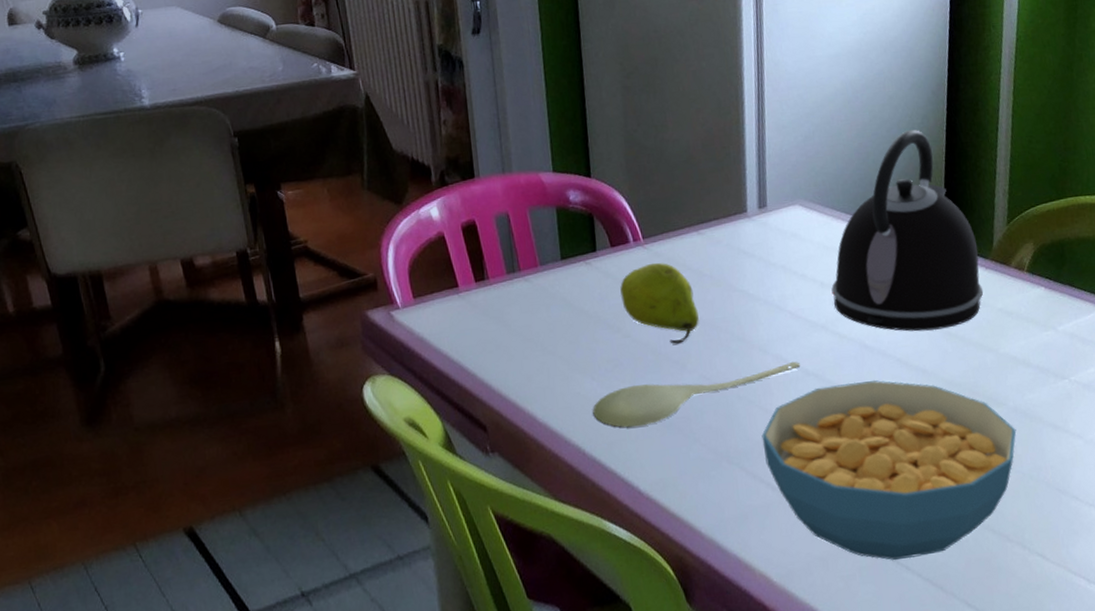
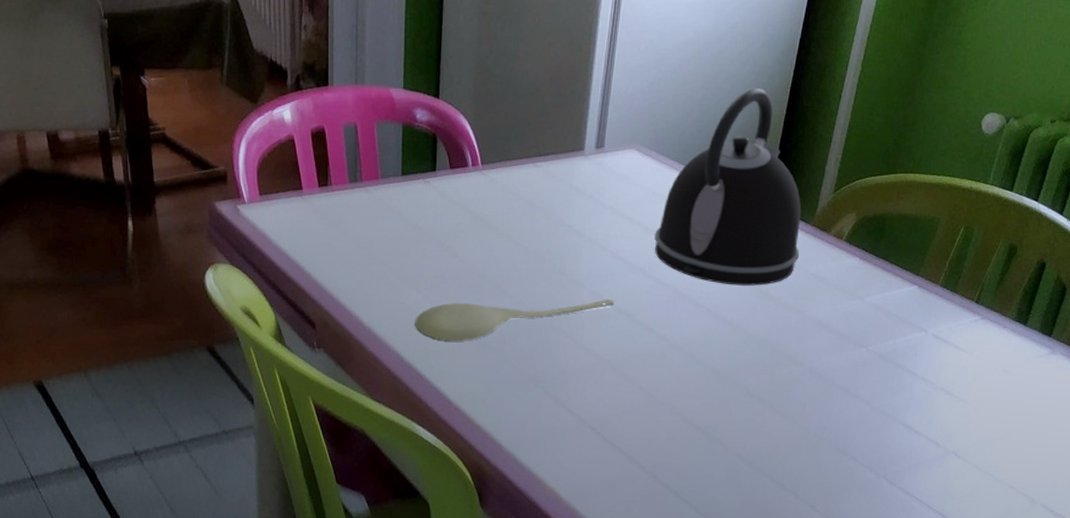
fruit: present [620,262,699,344] -> none [454,189,525,269]
cereal bowl: present [761,380,1017,561] -> none [568,325,809,494]

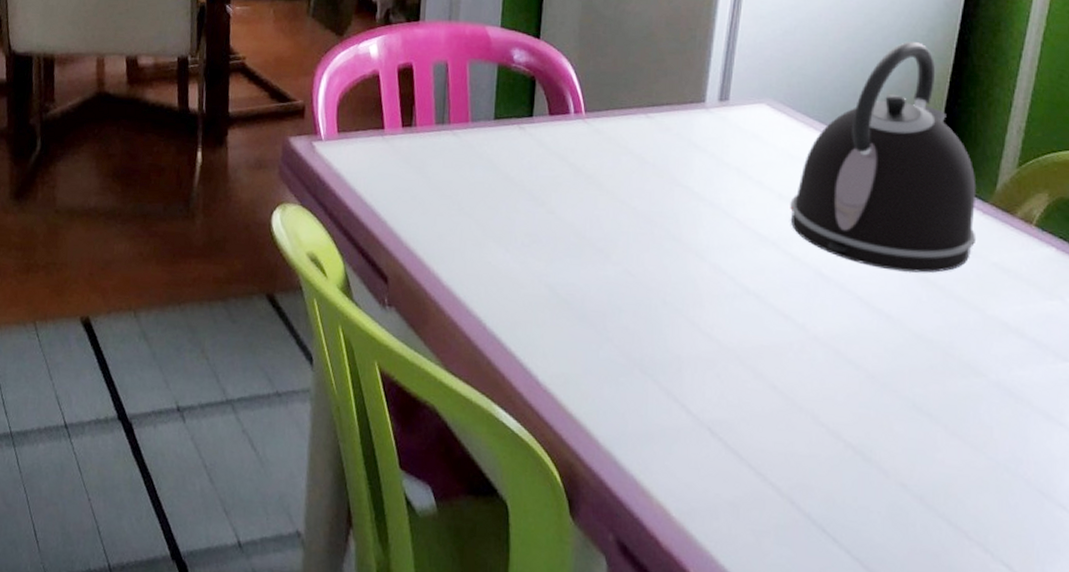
spoon: present [415,299,615,341] -> none [501,266,741,312]

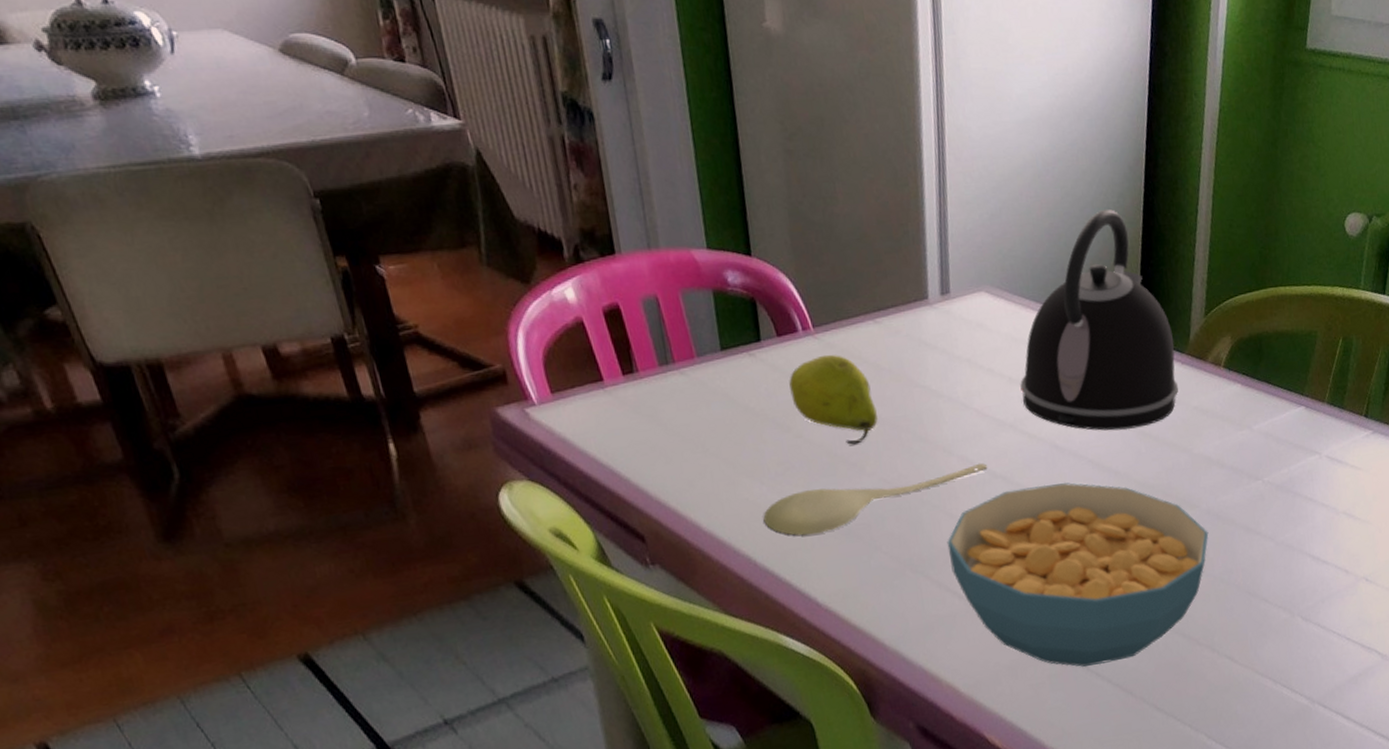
spoon: none [501,266,741,312] -> present [763,463,988,536]
fruit: none [551,139,633,231] -> present [789,354,878,445]
cereal bowl: none [683,309,996,532] -> present [947,482,1209,668]

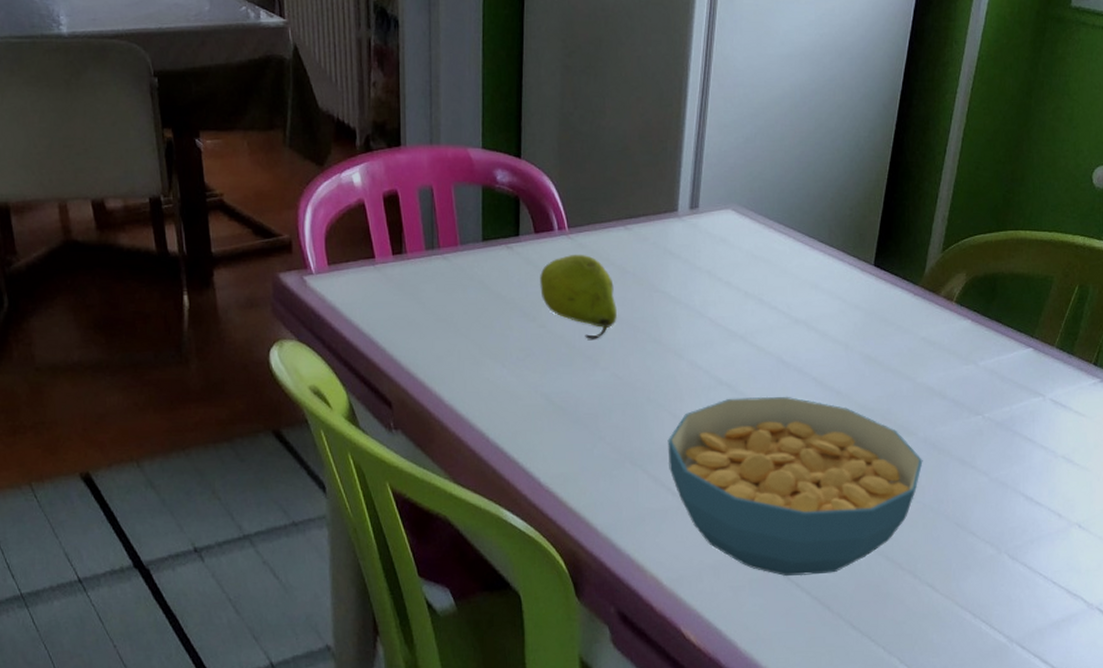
spoon: present [763,463,988,536] -> none [500,369,715,419]
kettle: present [1020,208,1179,431] -> none [755,142,909,352]

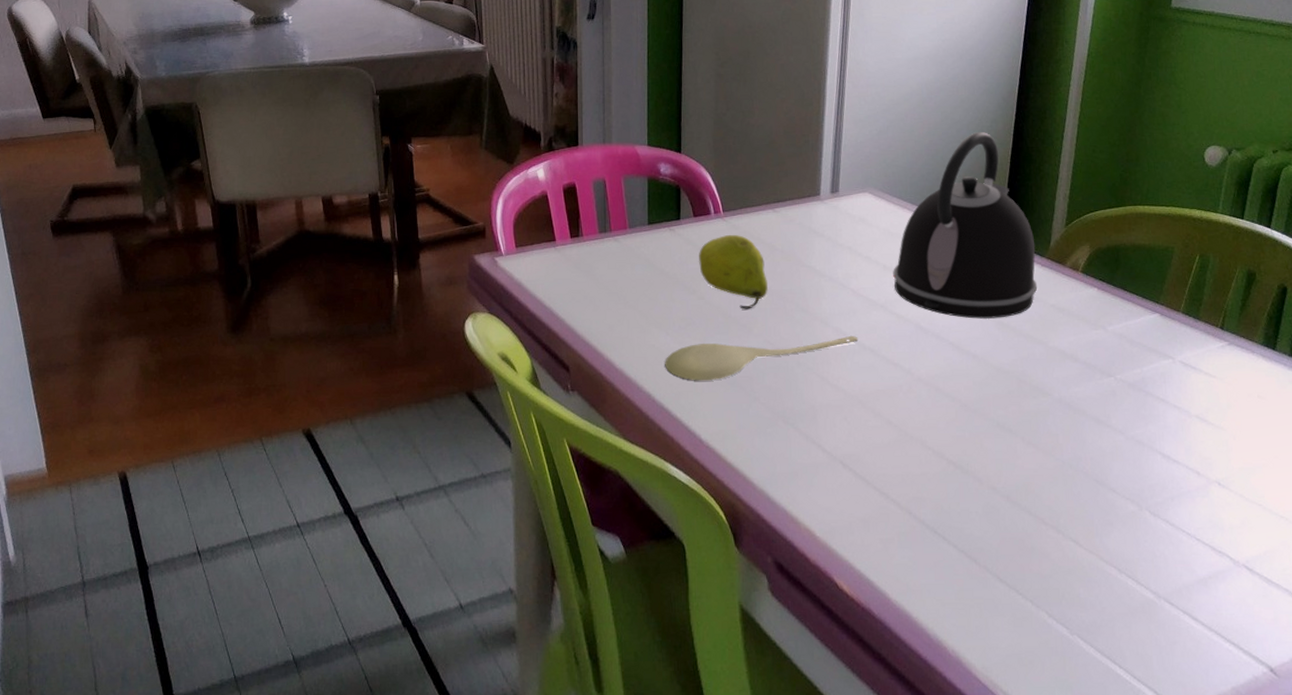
spoon: none [500,369,715,419] -> present [665,335,859,381]
cereal bowl: present [667,396,923,577] -> none [817,360,1060,530]
kettle: none [755,142,909,352] -> present [893,131,1038,319]

